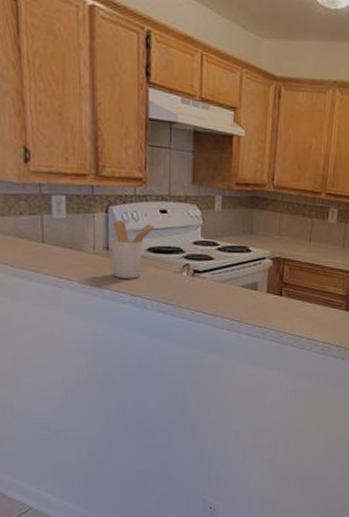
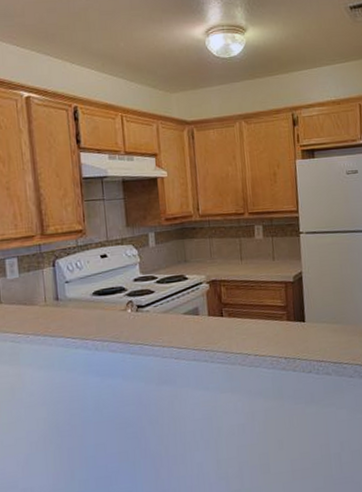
utensil holder: present [110,220,155,279] -> none [59,270,98,325]

